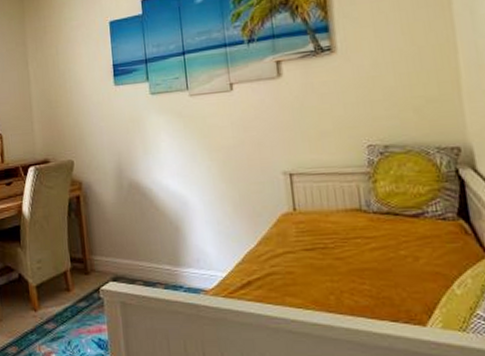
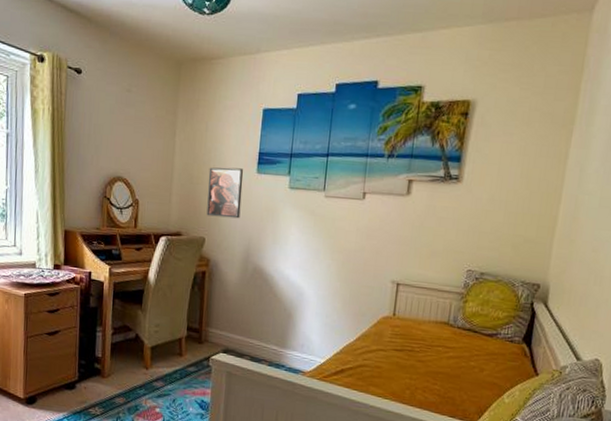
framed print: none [66,84,105,138] -> present [206,167,244,219]

